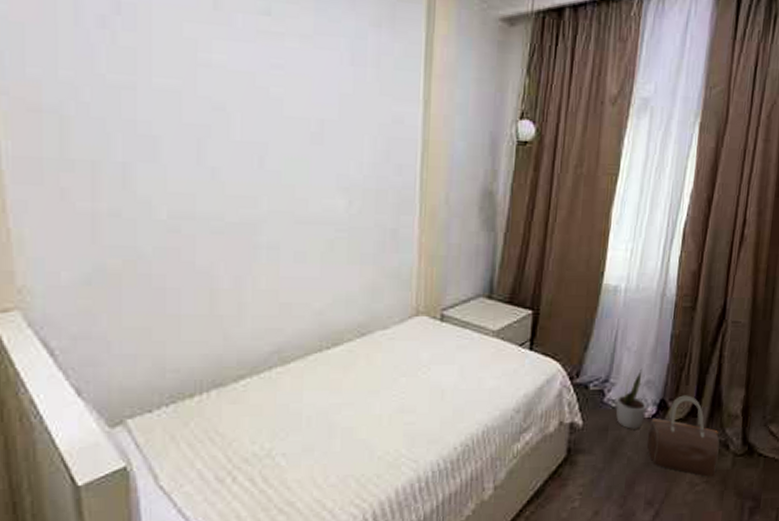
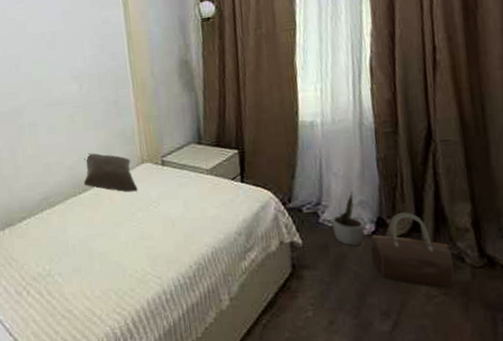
cushion: none [334,295,406,352] -> present [83,153,138,192]

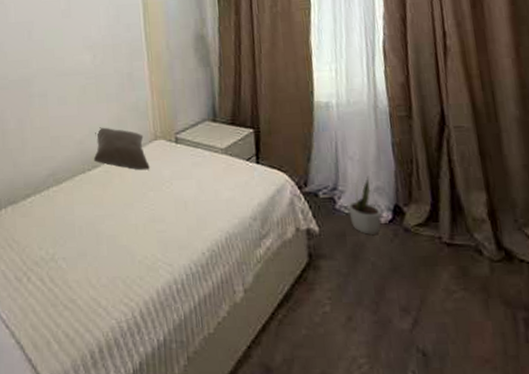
handbag: present [370,212,455,289] -> none [388,200,474,284]

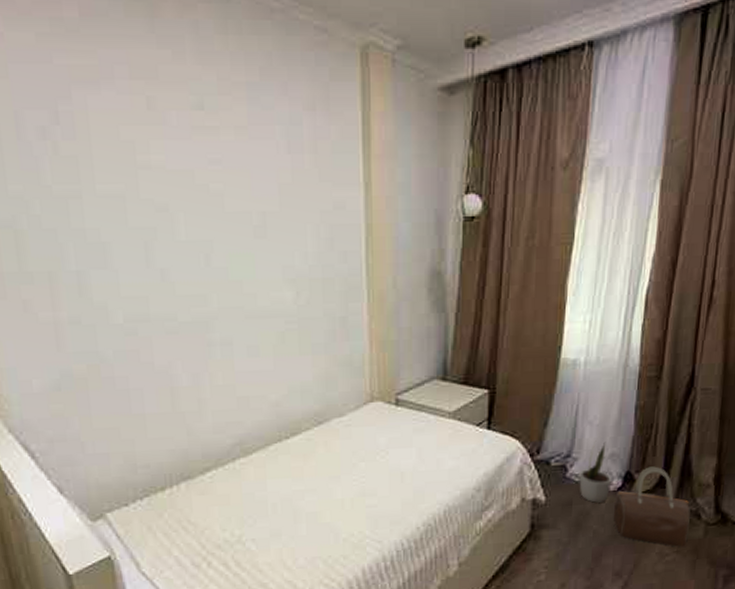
cushion: present [93,127,150,171] -> none [292,385,363,438]
handbag: none [388,200,474,284] -> present [613,466,691,547]

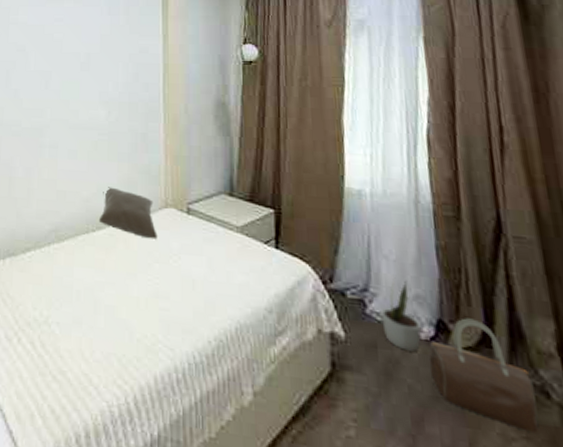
cushion: none [292,385,363,438] -> present [98,187,157,240]

